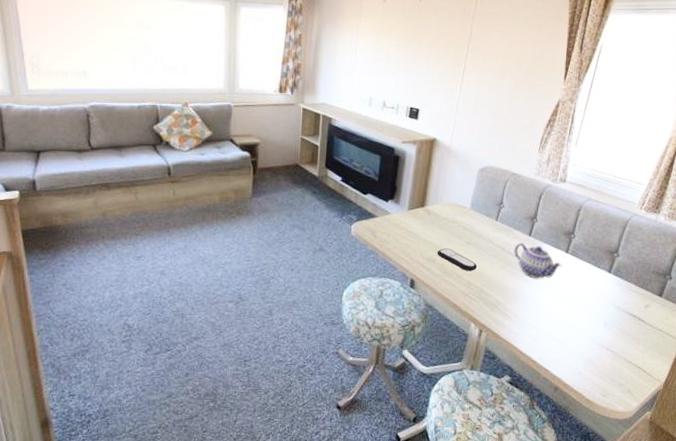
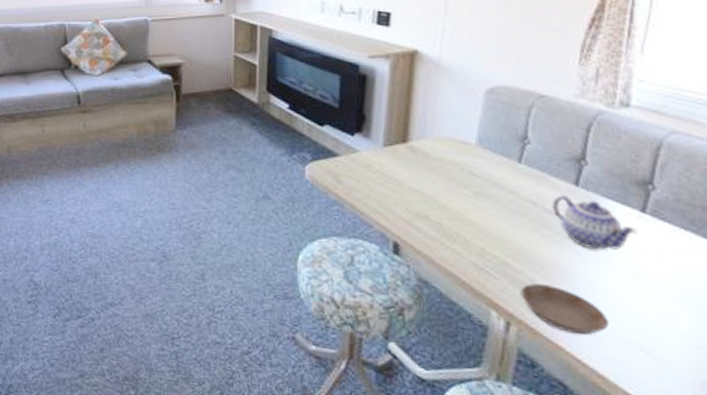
remote control: present [437,248,477,271] -> none [430,200,494,235]
saucer: none [490,303,540,334] -> present [520,284,609,335]

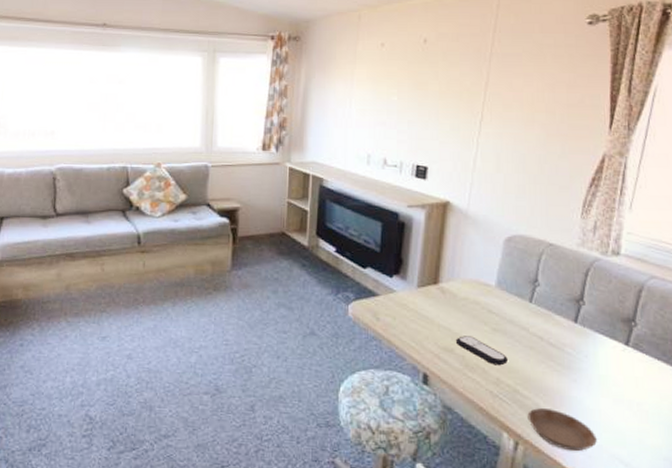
remote control: none [430,200,494,235] -> present [455,336,508,366]
teapot: present [552,195,638,251] -> none [555,331,623,378]

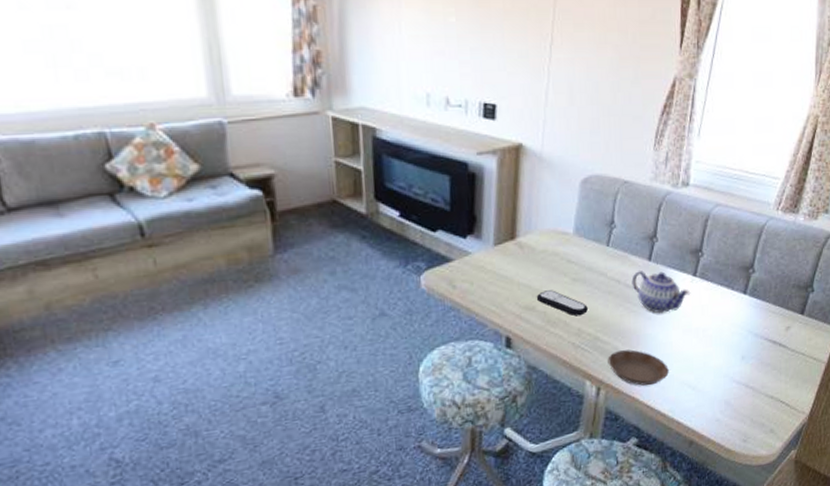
teapot: none [555,331,623,378] -> present [631,271,691,314]

